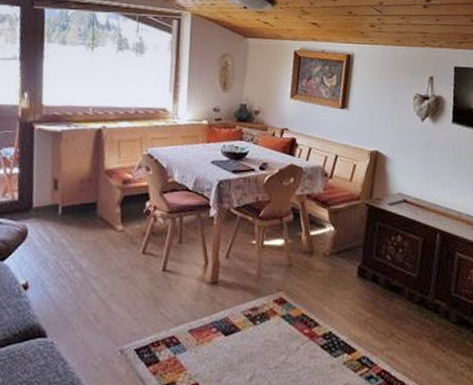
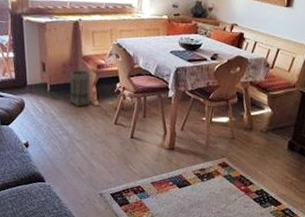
basket: none [86,187,113,232] -> present [70,70,90,106]

